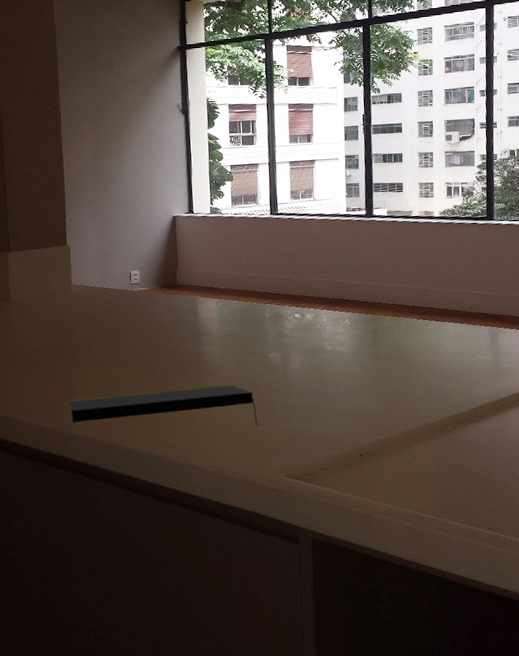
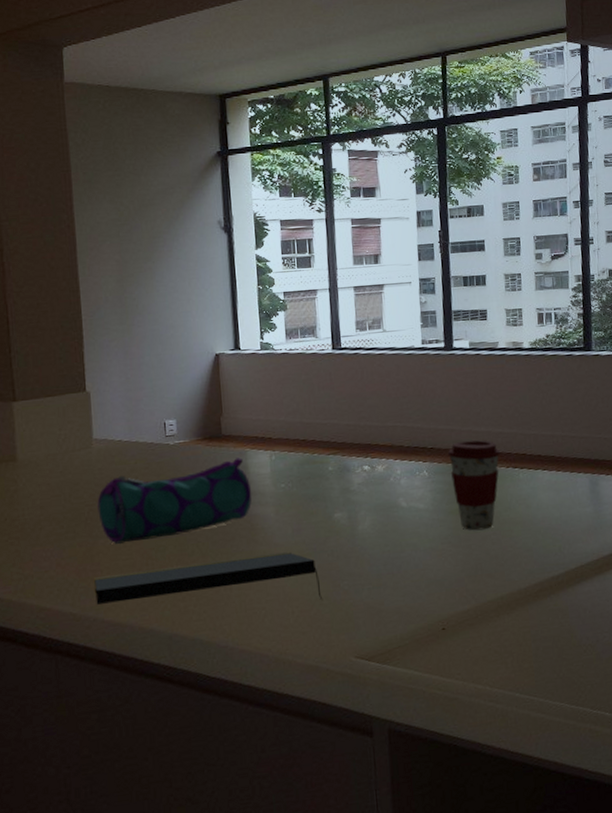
pencil case: none [74,304,201,374] -> present [97,457,252,545]
coffee cup: none [367,294,412,373] -> present [448,440,500,531]

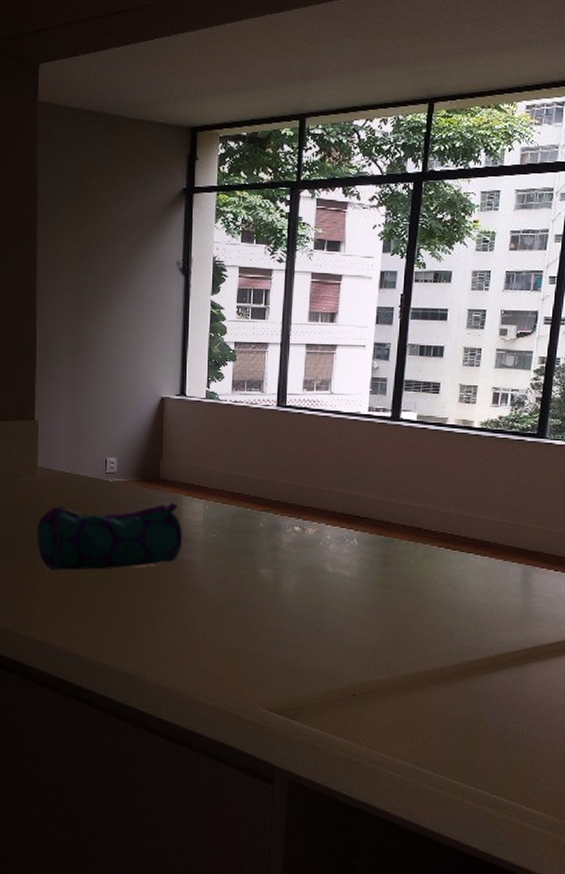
notepad: present [94,551,322,605] -> none [28,598,239,650]
coffee cup: present [448,440,500,531] -> none [381,514,434,606]

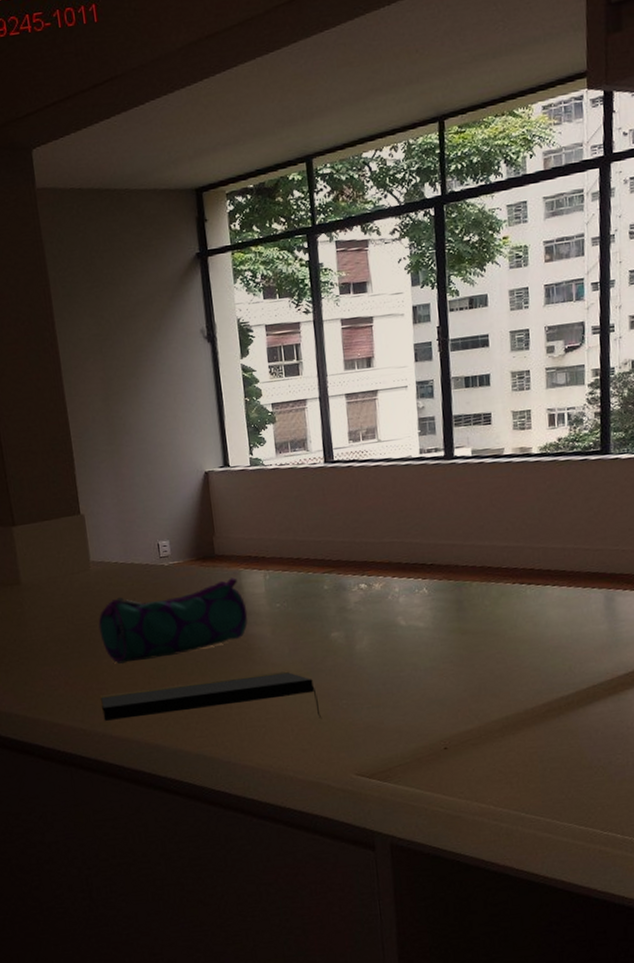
notepad: none [28,598,239,650] -> present [100,671,321,721]

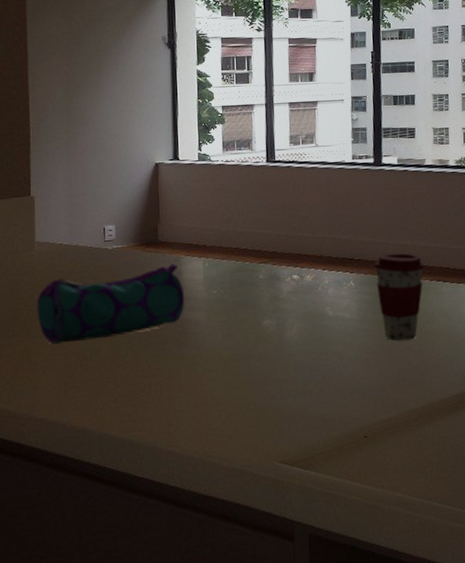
notepad: present [100,671,321,721] -> none [30,356,249,404]
coffee cup: none [449,555,506,650] -> present [375,253,425,341]

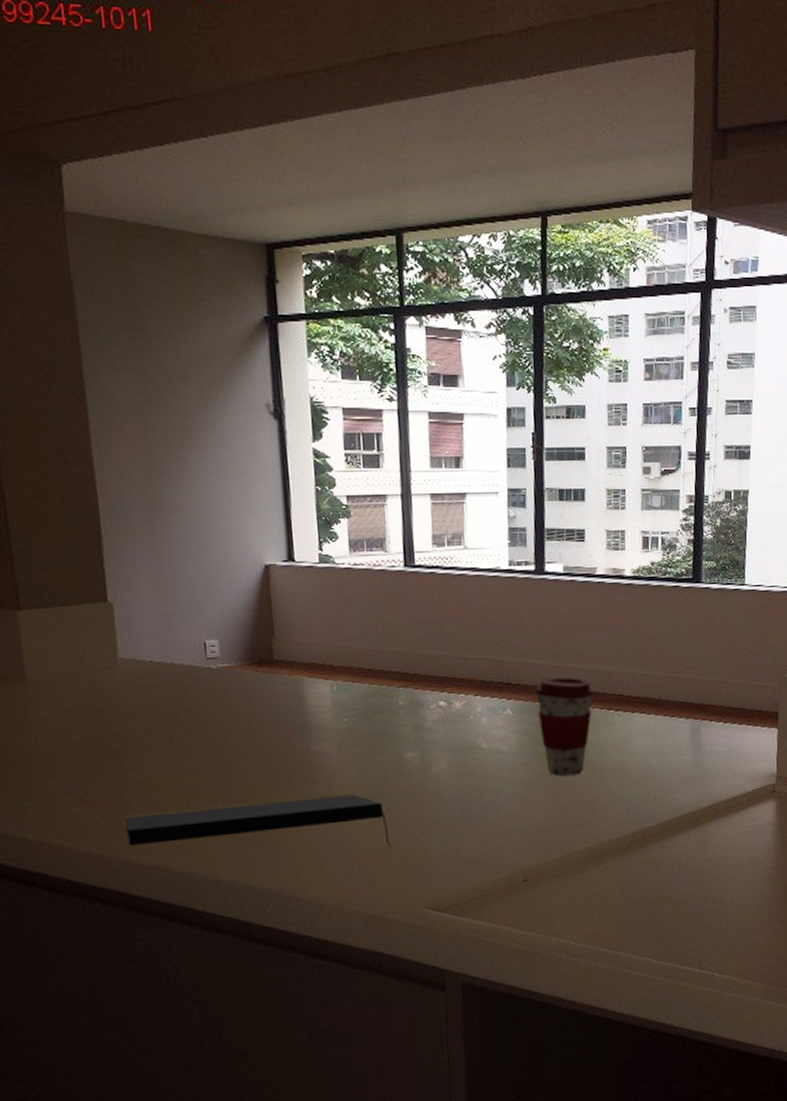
notepad: none [30,356,249,404] -> present [125,793,390,846]
pencil case: present [36,264,185,345] -> none [125,686,310,780]

